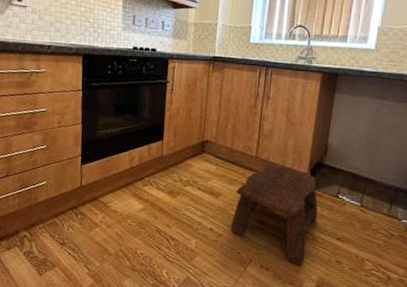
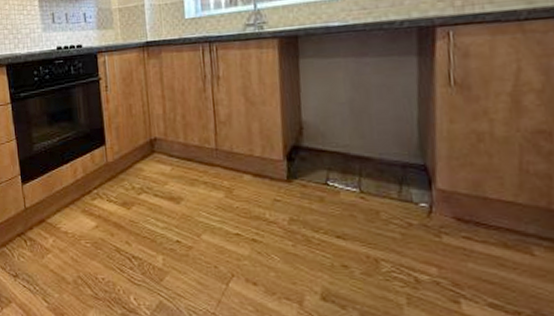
stool: present [230,163,318,266] -> none [199,154,307,276]

